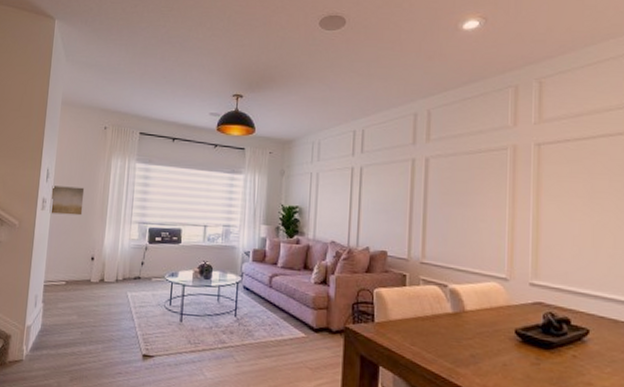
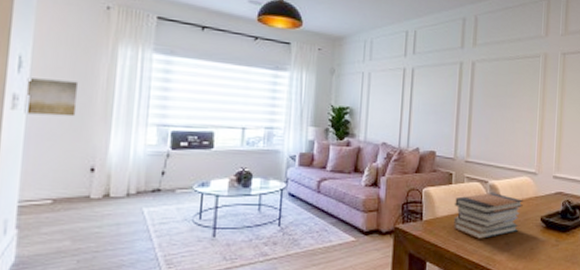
book stack: none [409,297,491,348] -> present [454,193,523,239]

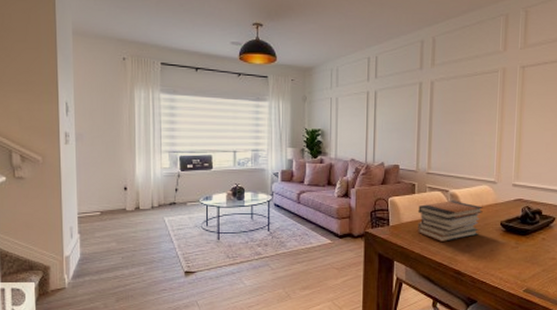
wall art: present [24,78,79,117] -> none [73,119,110,148]

